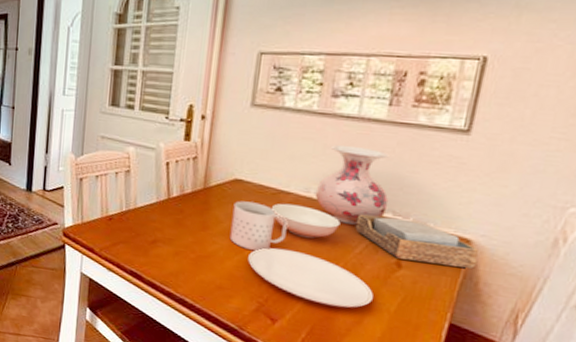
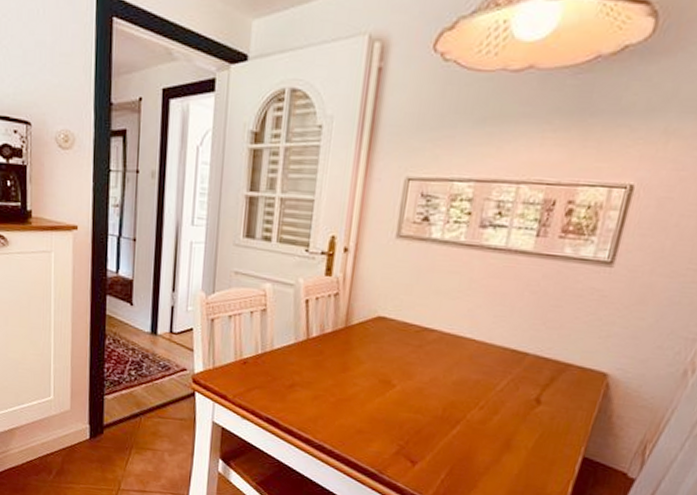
mug: present [229,201,288,252] -> none [371,339,431,393]
plate: present [248,247,373,309] -> none [389,388,513,447]
bowl: present [272,203,341,238] -> none [415,341,484,377]
vase: present [315,144,390,225] -> none [459,278,535,362]
napkin holder: present [355,213,478,270] -> none [497,350,614,403]

